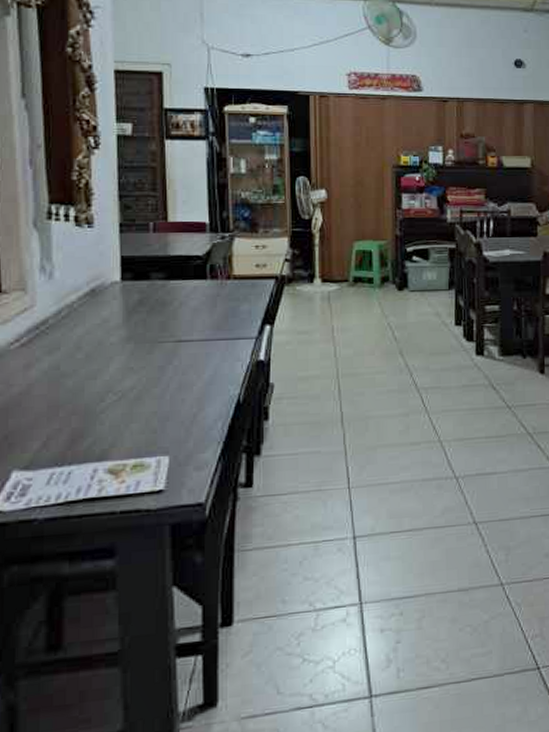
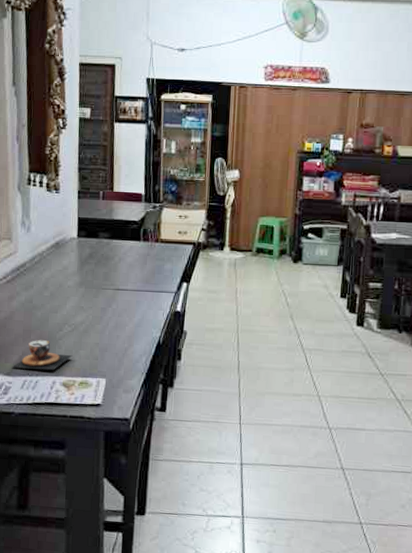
teacup: none [31,415,121,459] -> present [12,339,73,371]

